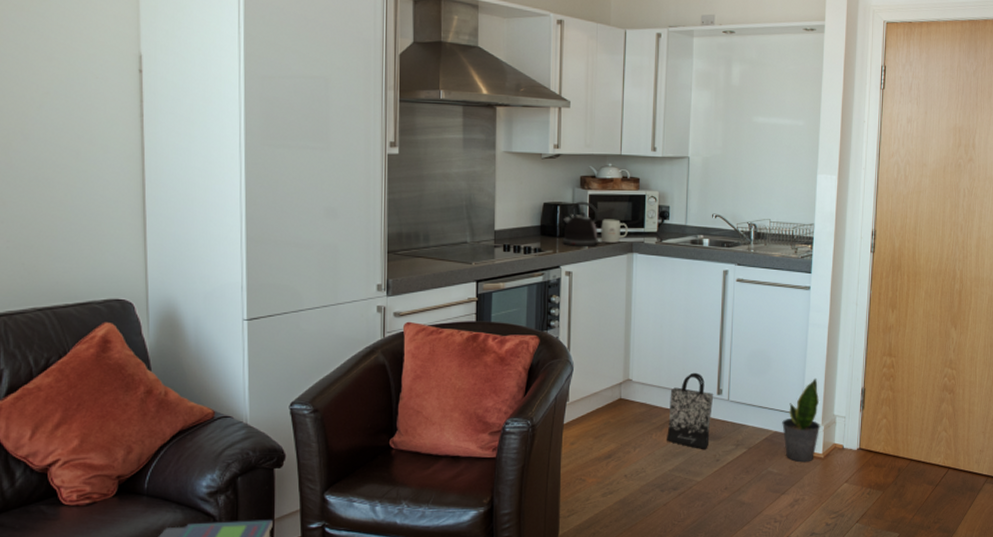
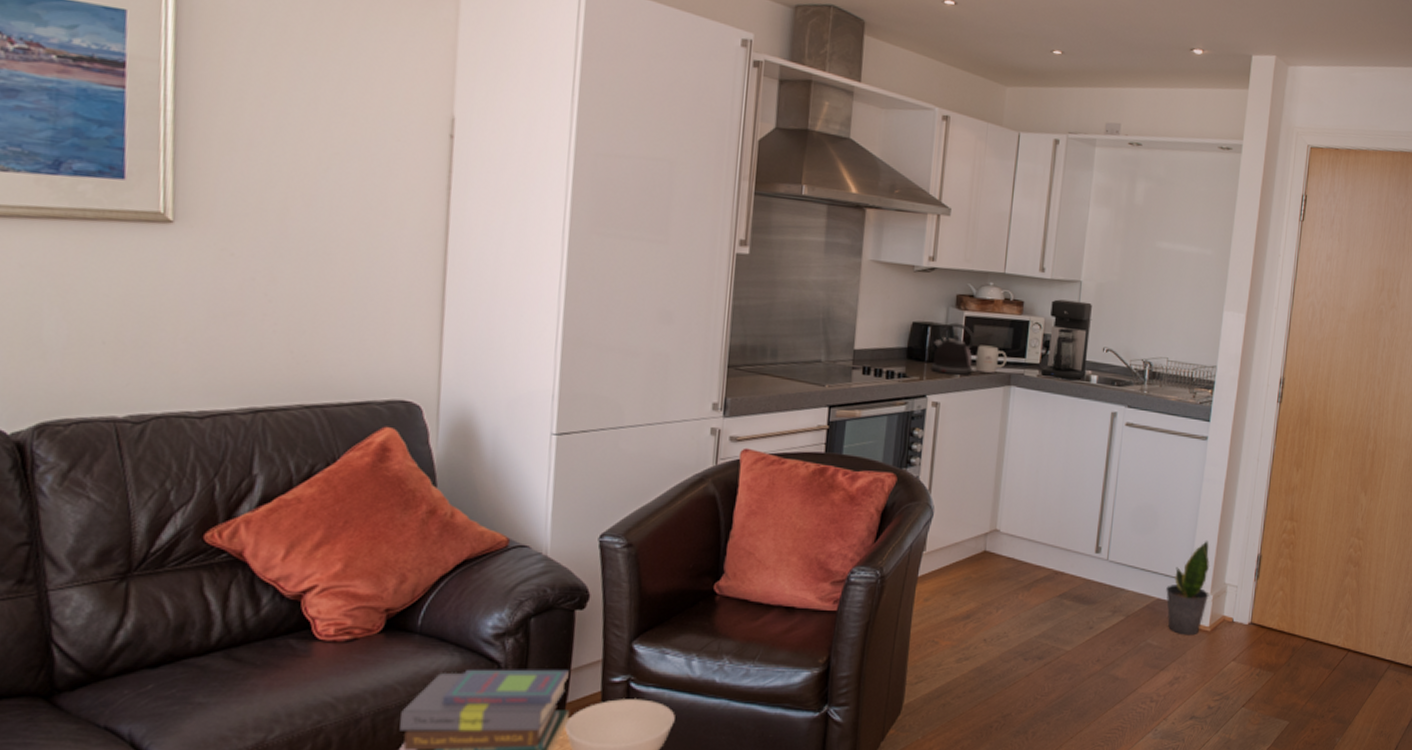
coffee maker: none [659,174,700,245] -> present [1041,299,1092,380]
shopping bag: present [667,372,714,450] -> none [1034,526,1092,616]

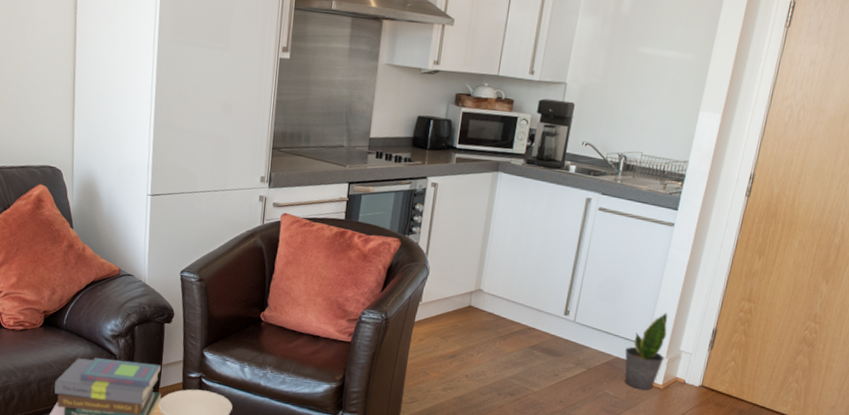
kettle: present [931,322,975,375] -> none [432,117,470,162]
mug: present [975,345,1007,373] -> none [468,136,497,161]

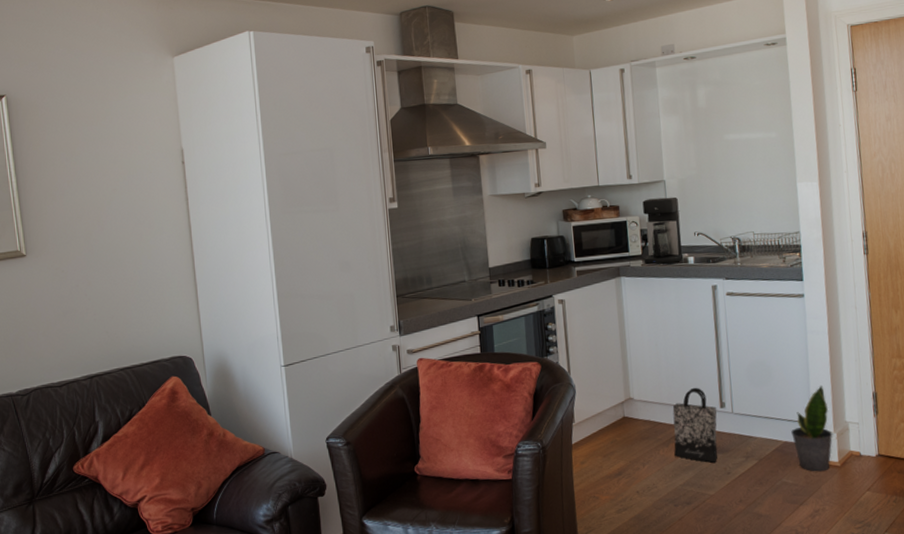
shopping bag: none [509,291,561,364] -> present [672,387,718,464]

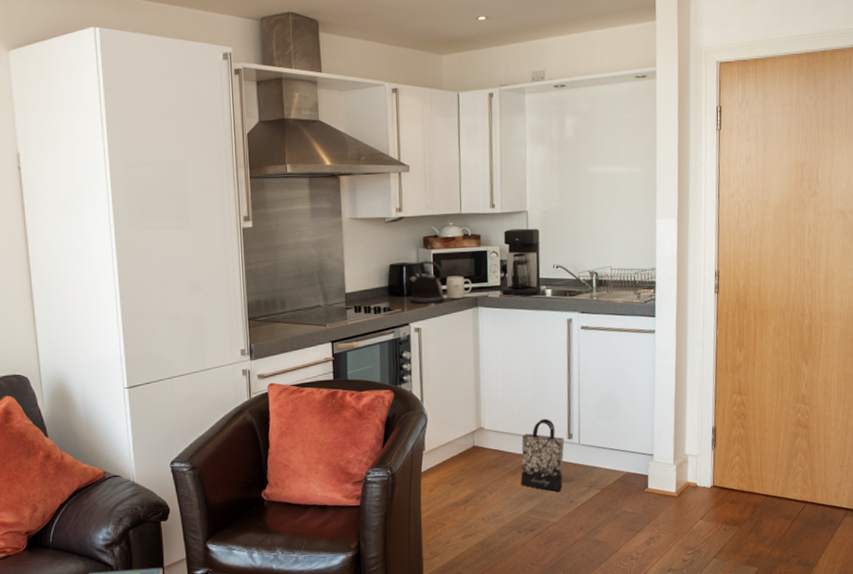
kettle: none [550,232,587,276] -> present [408,260,445,305]
mug: none [587,246,614,270] -> present [445,275,472,299]
potted plant: present [791,385,833,472] -> none [634,418,673,501]

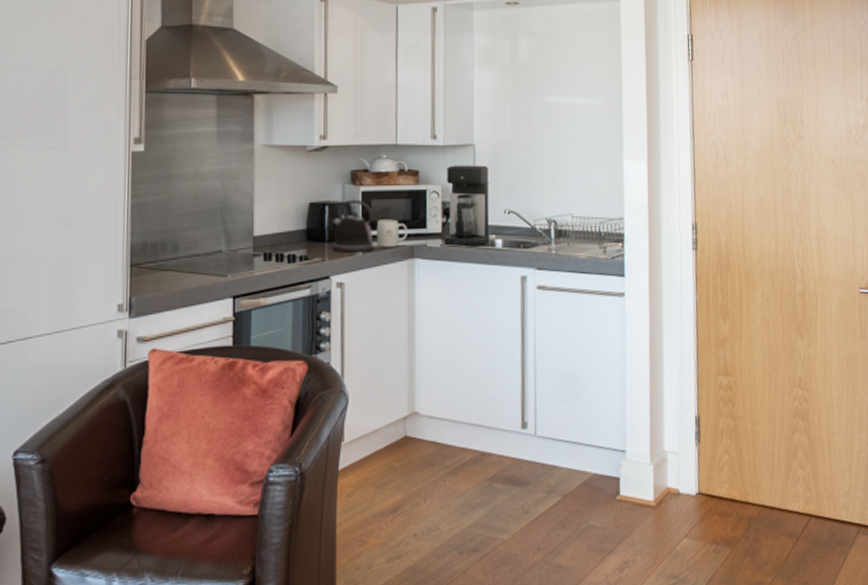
shopping bag: present [521,418,565,493] -> none [463,401,518,500]

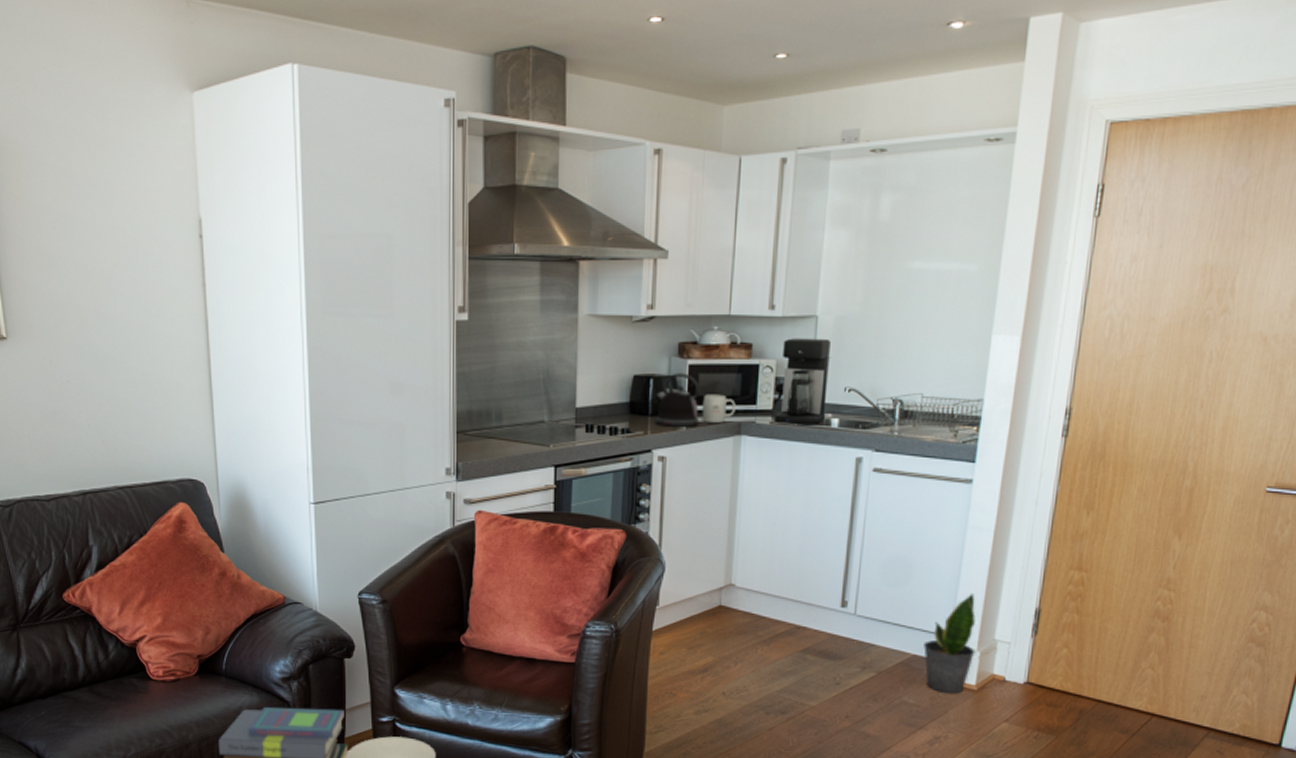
potted plant: none [602,404,649,513] -> present [923,592,976,694]

